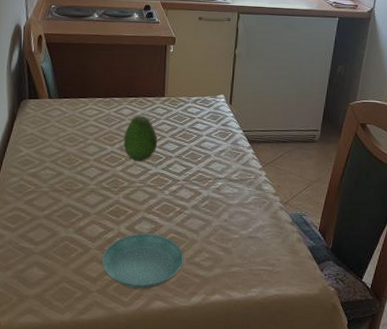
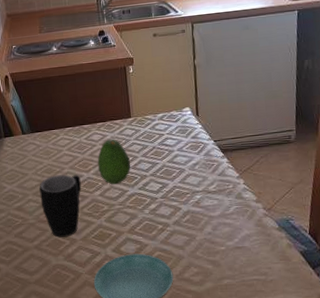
mug: none [58,145,104,210] -> present [39,174,82,238]

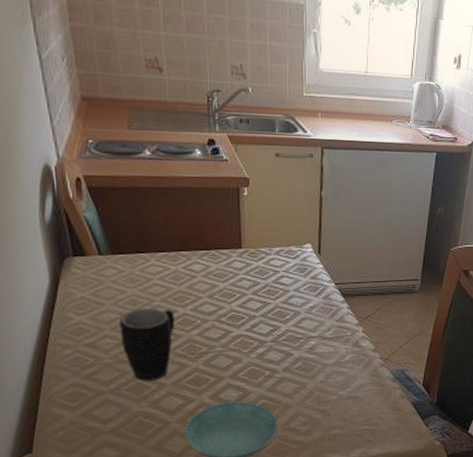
fruit: present [97,139,131,185] -> none [197,271,237,324]

